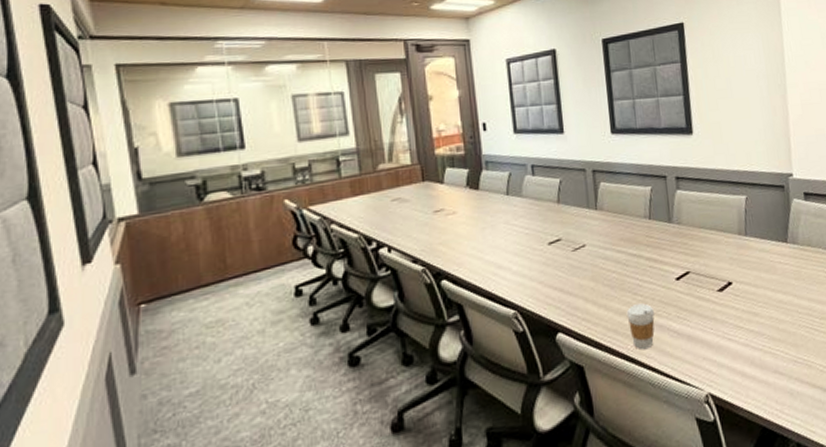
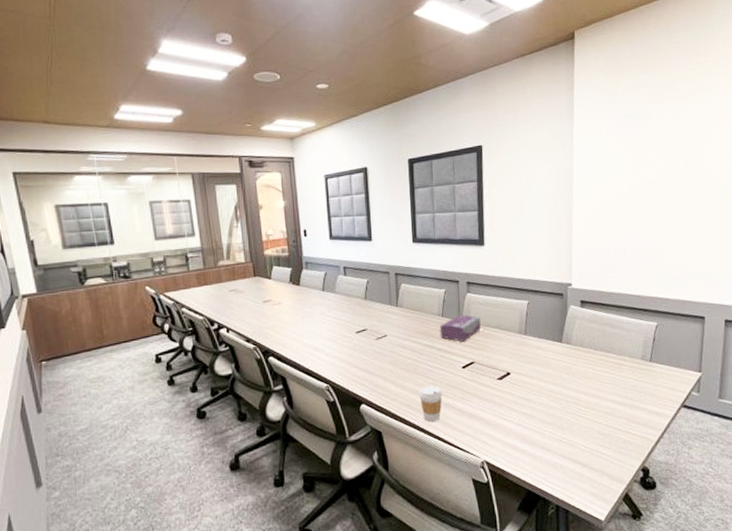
tissue box: none [647,216,695,248] -> present [439,315,481,342]

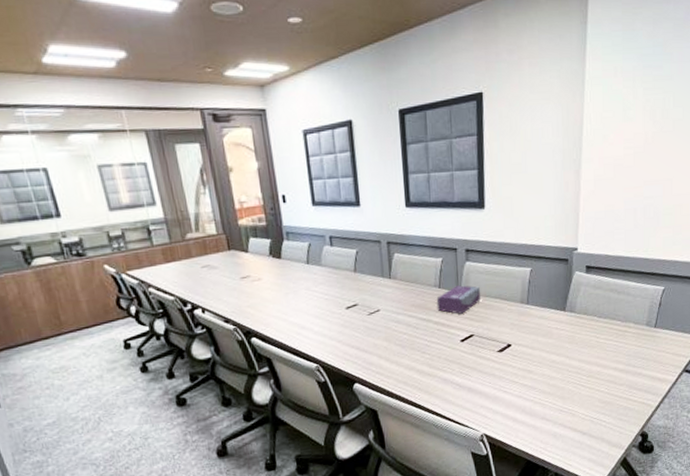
coffee cup: present [419,385,442,422] -> none [415,361,440,398]

